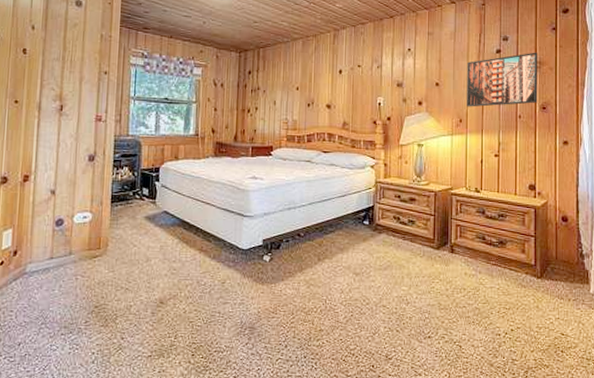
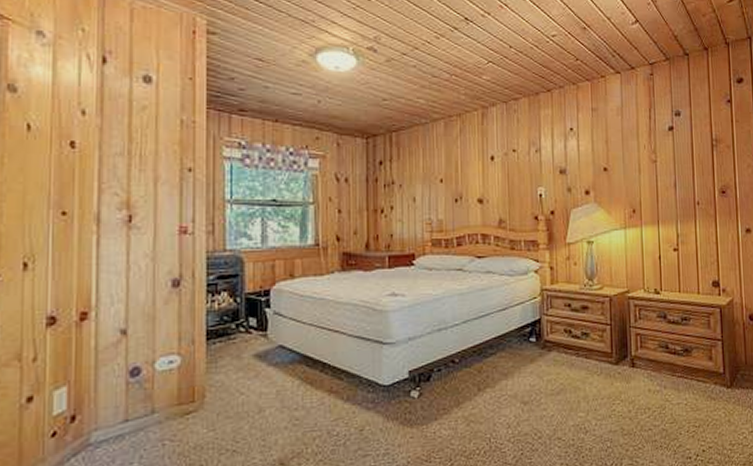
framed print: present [467,52,538,107] -> none [637,128,716,195]

